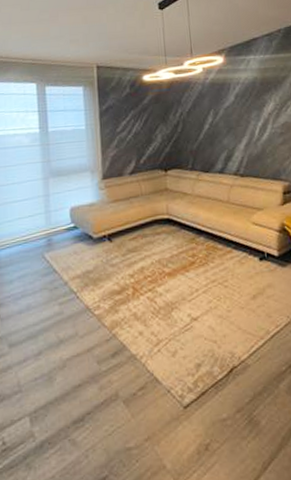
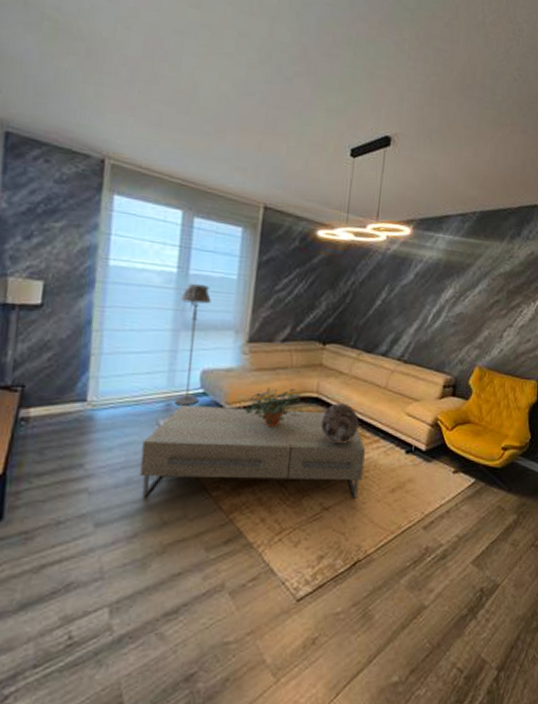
coffee table: none [34,231,223,319] -> present [139,406,365,498]
floor lamp: none [45,137,72,240] -> present [175,283,211,406]
potted plant: none [109,214,159,250] -> present [244,388,304,427]
decorative sphere: none [175,221,211,258] -> present [320,403,359,444]

